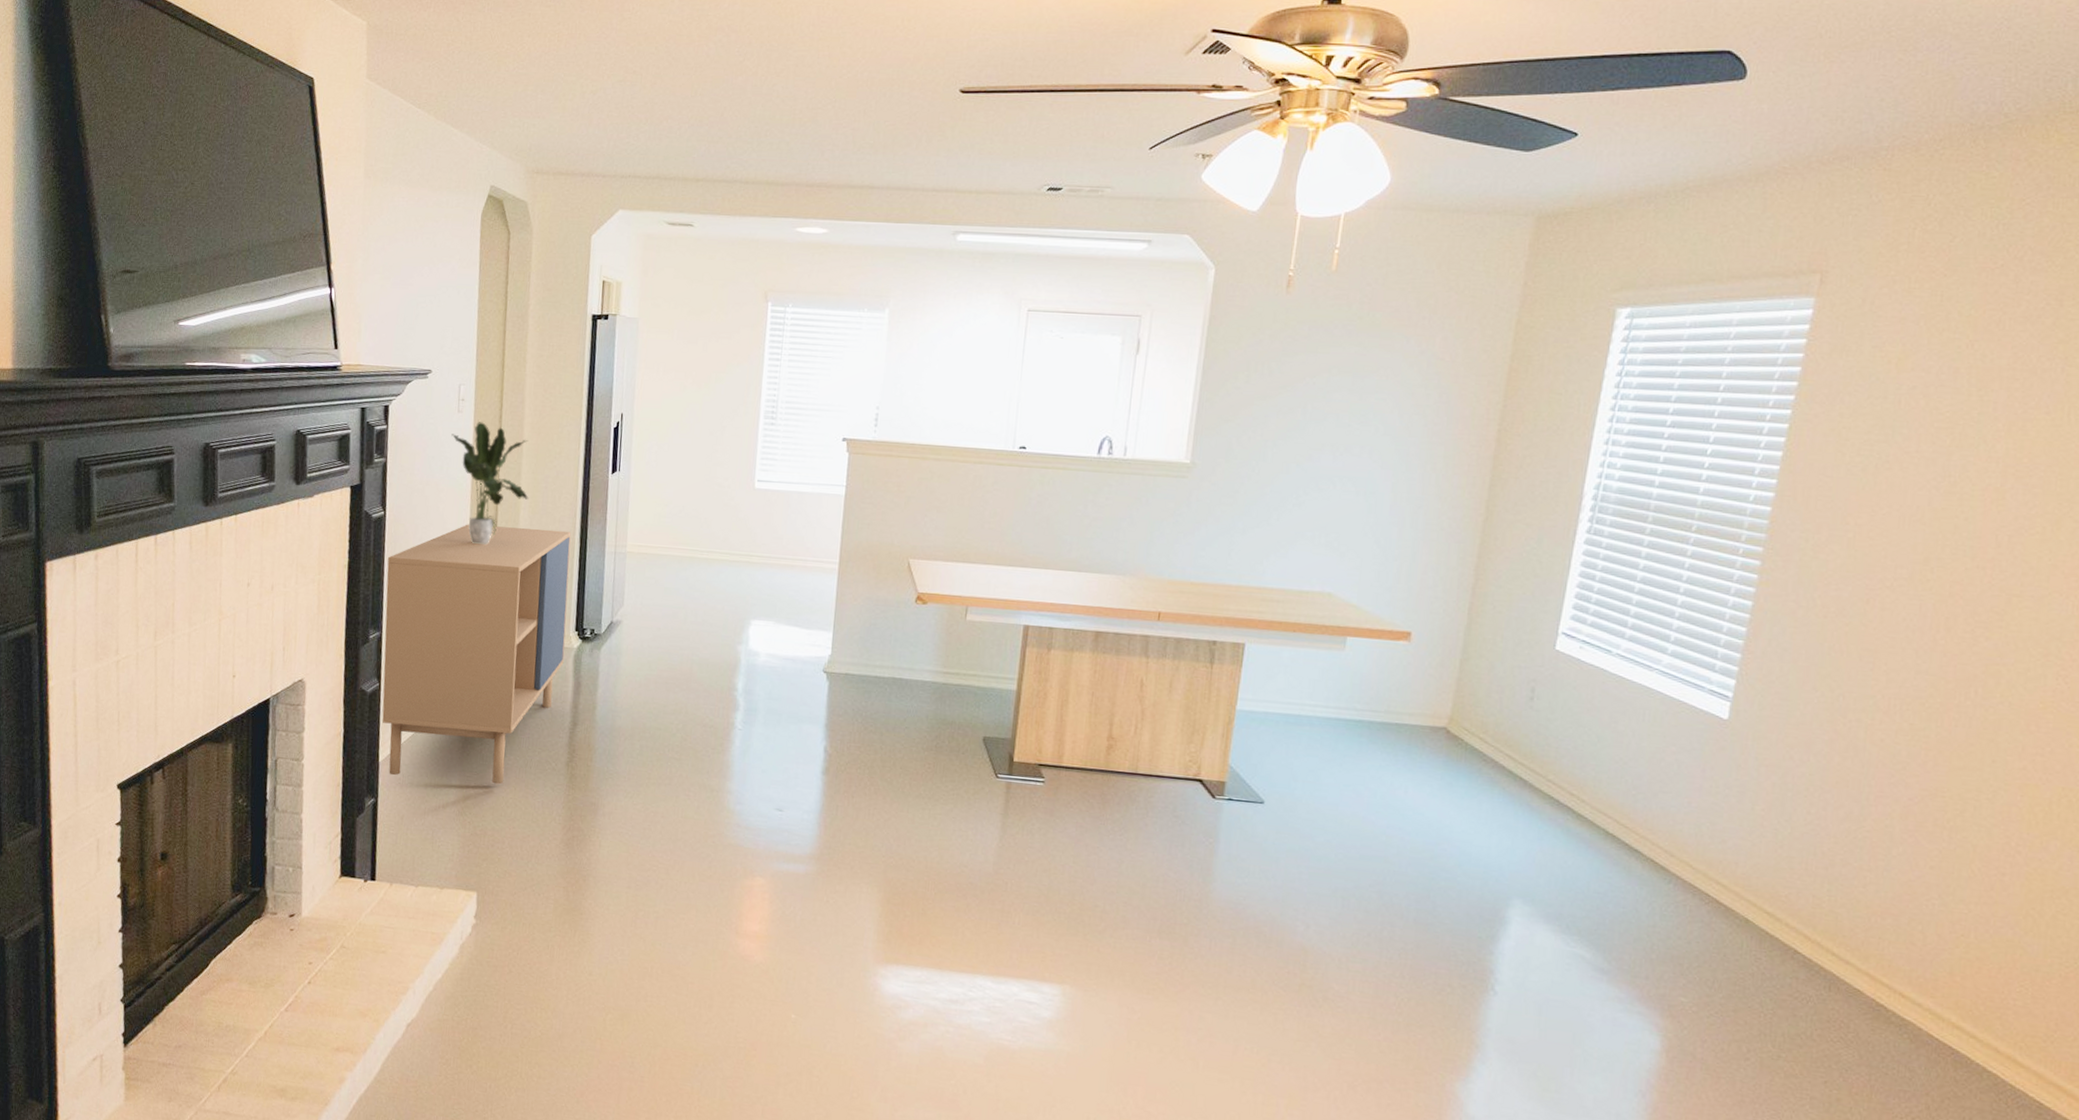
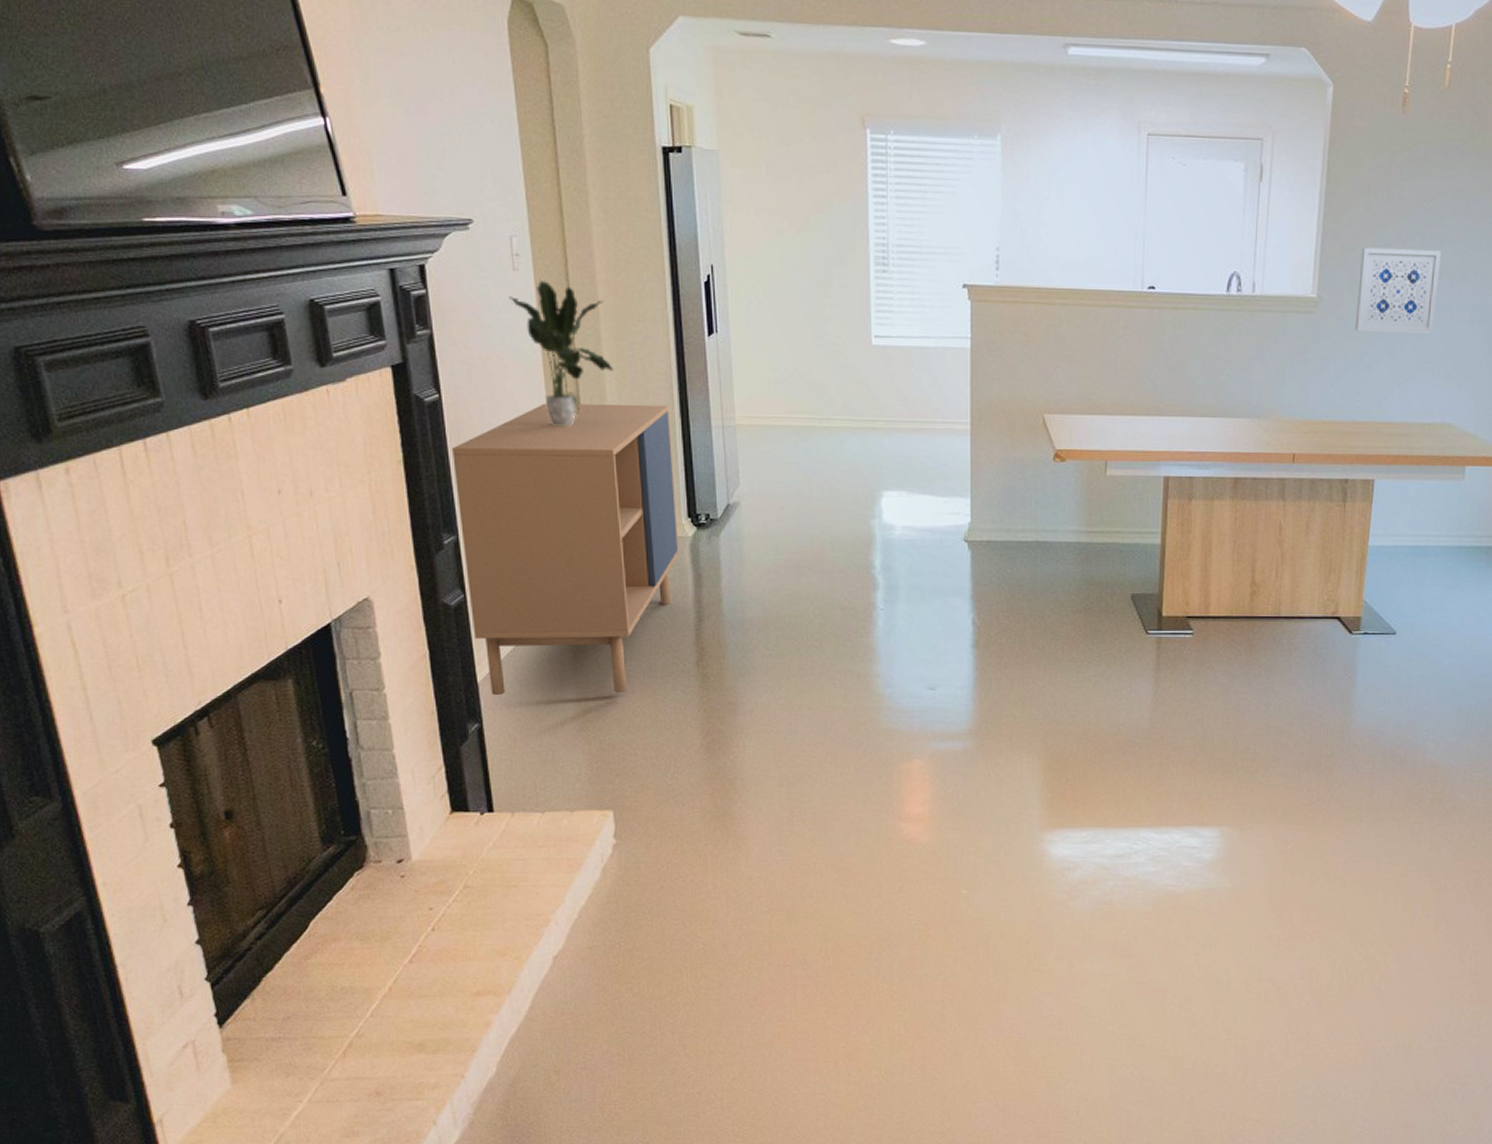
wall art: none [1229,417,1325,503] -> present [1355,247,1442,334]

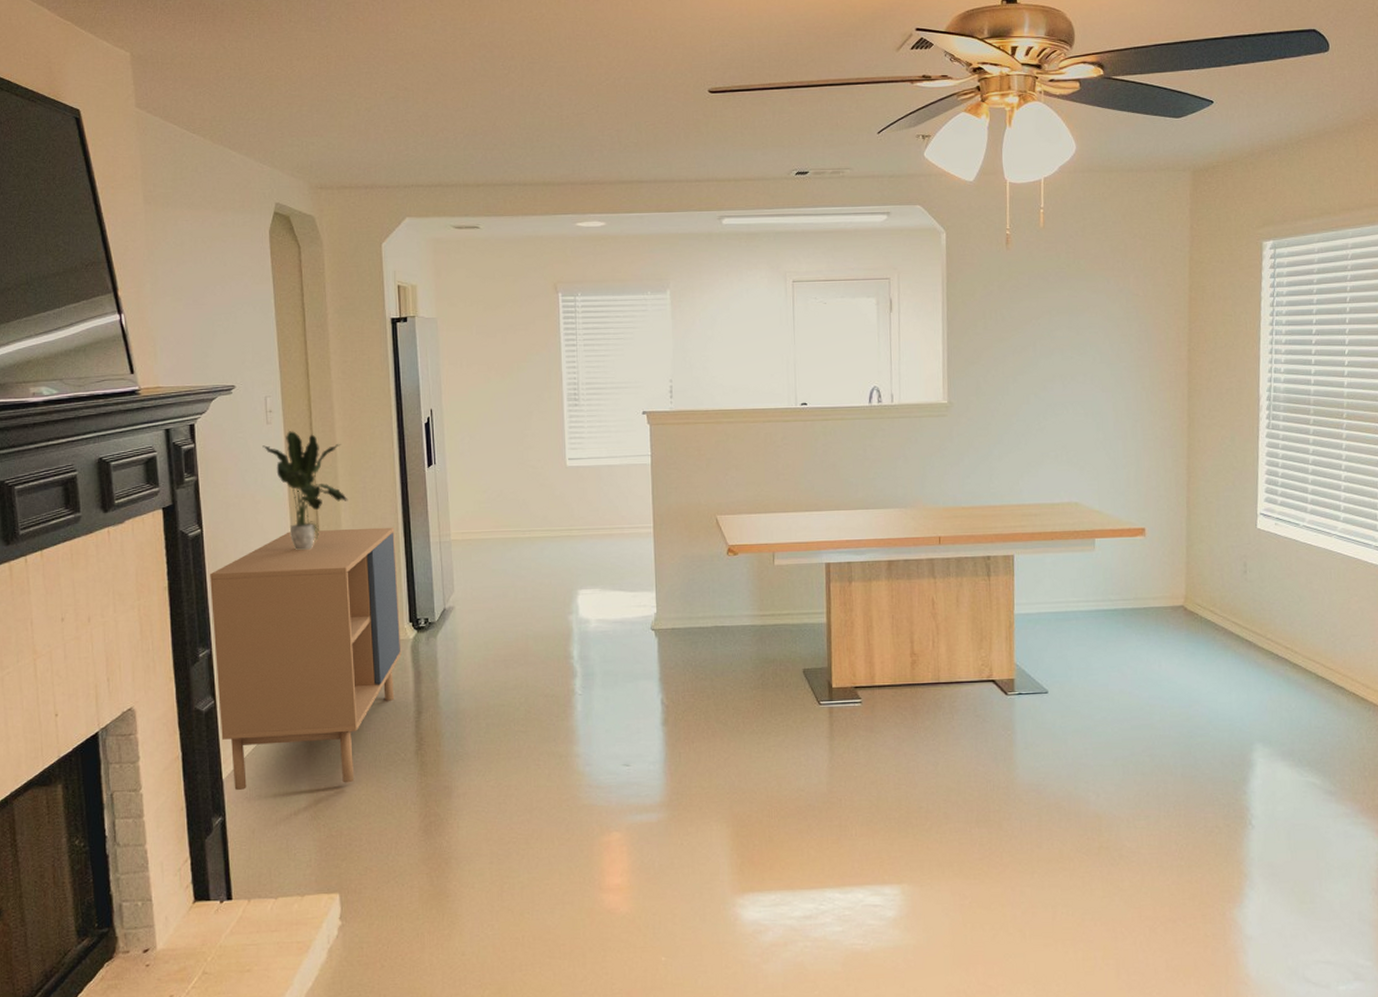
wall art: present [1355,247,1442,334] -> none [983,357,1053,429]

